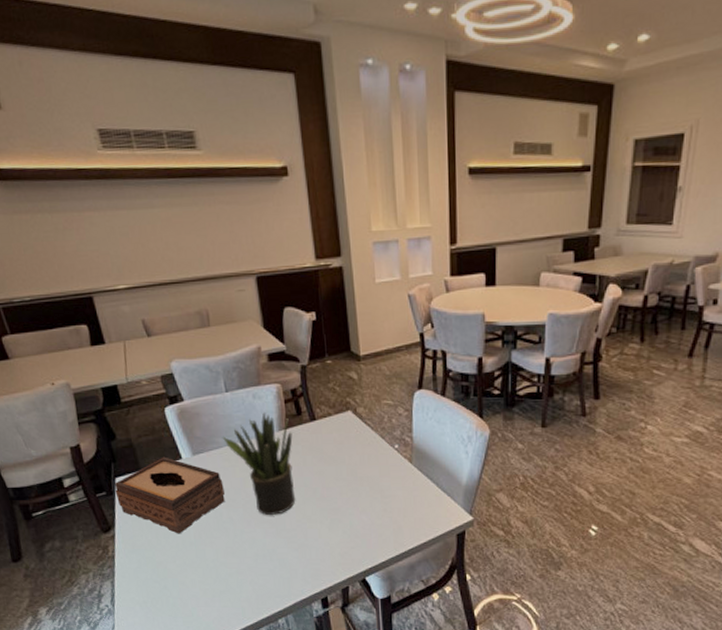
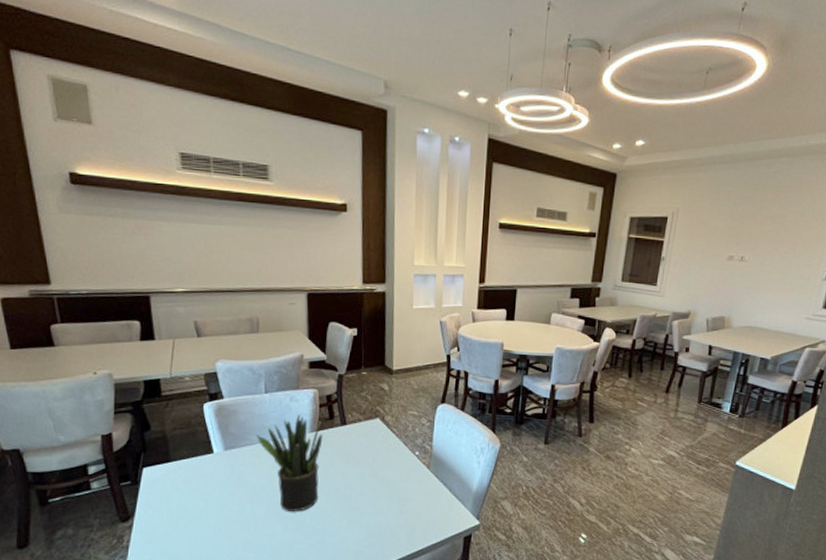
tissue box: present [114,456,225,534] -> none [140,450,251,527]

